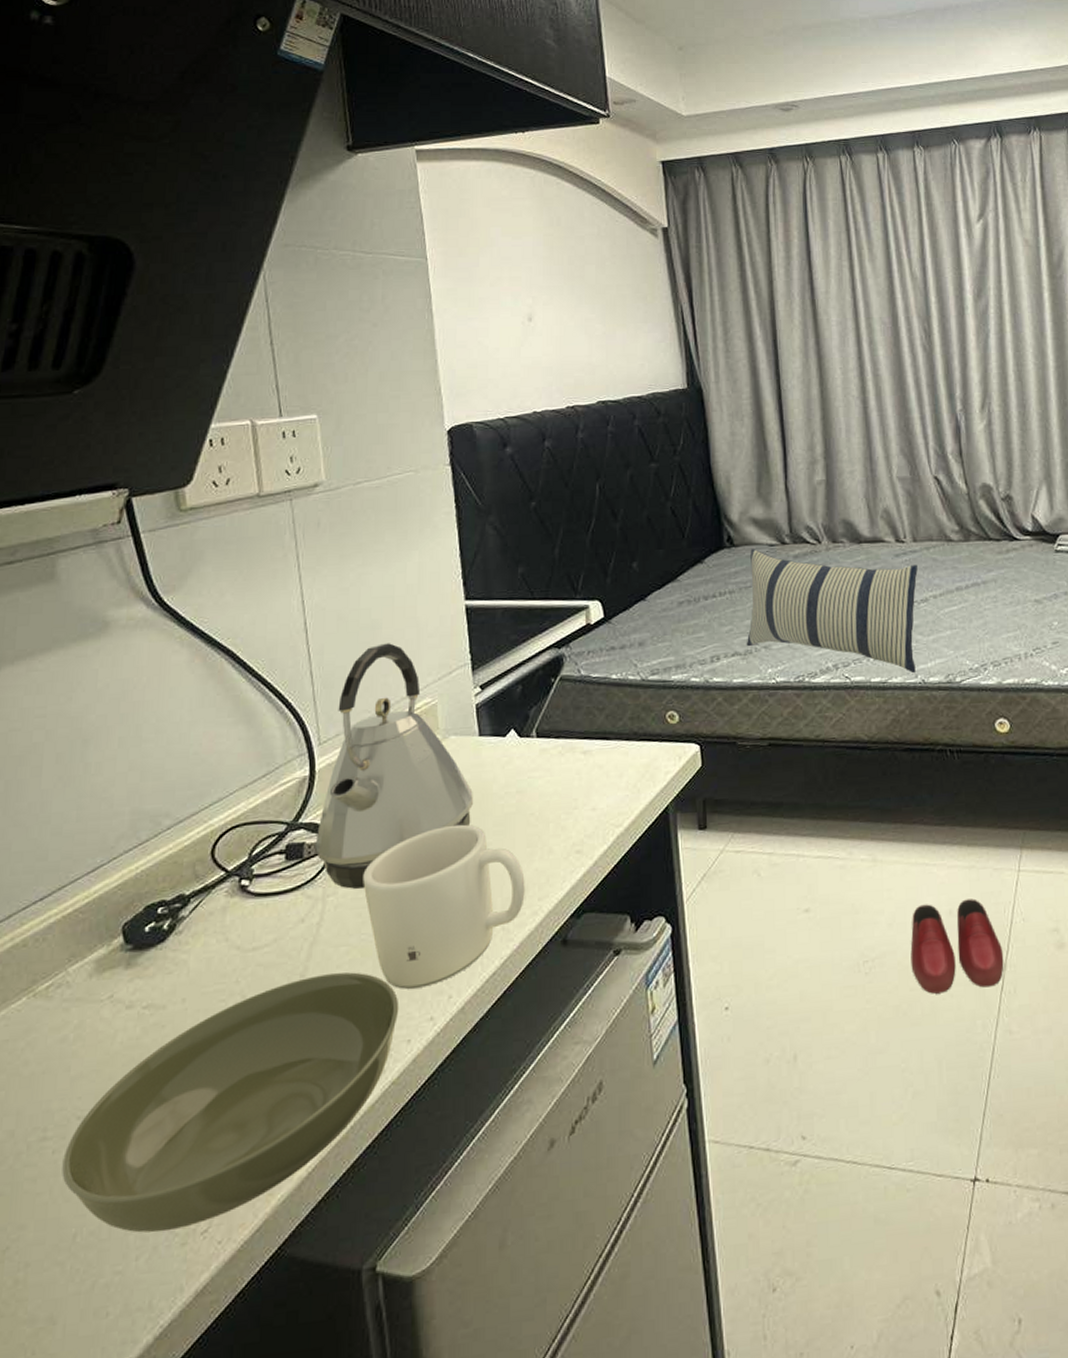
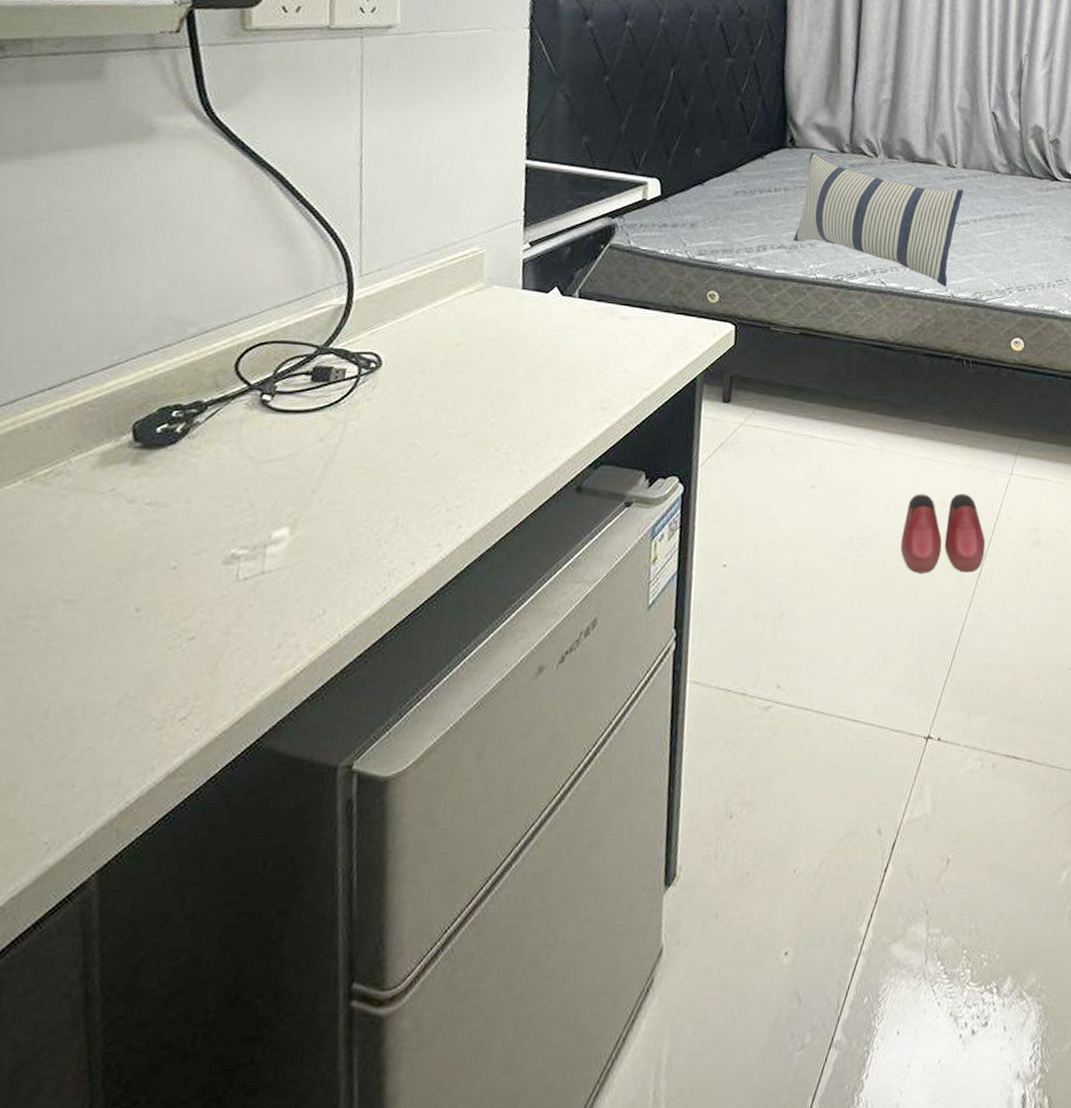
bowl: present [62,972,399,1233] -> none [40,493,408,715]
kettle: present [315,643,473,889] -> none [342,189,509,417]
mug: present [363,824,525,989] -> none [386,368,549,515]

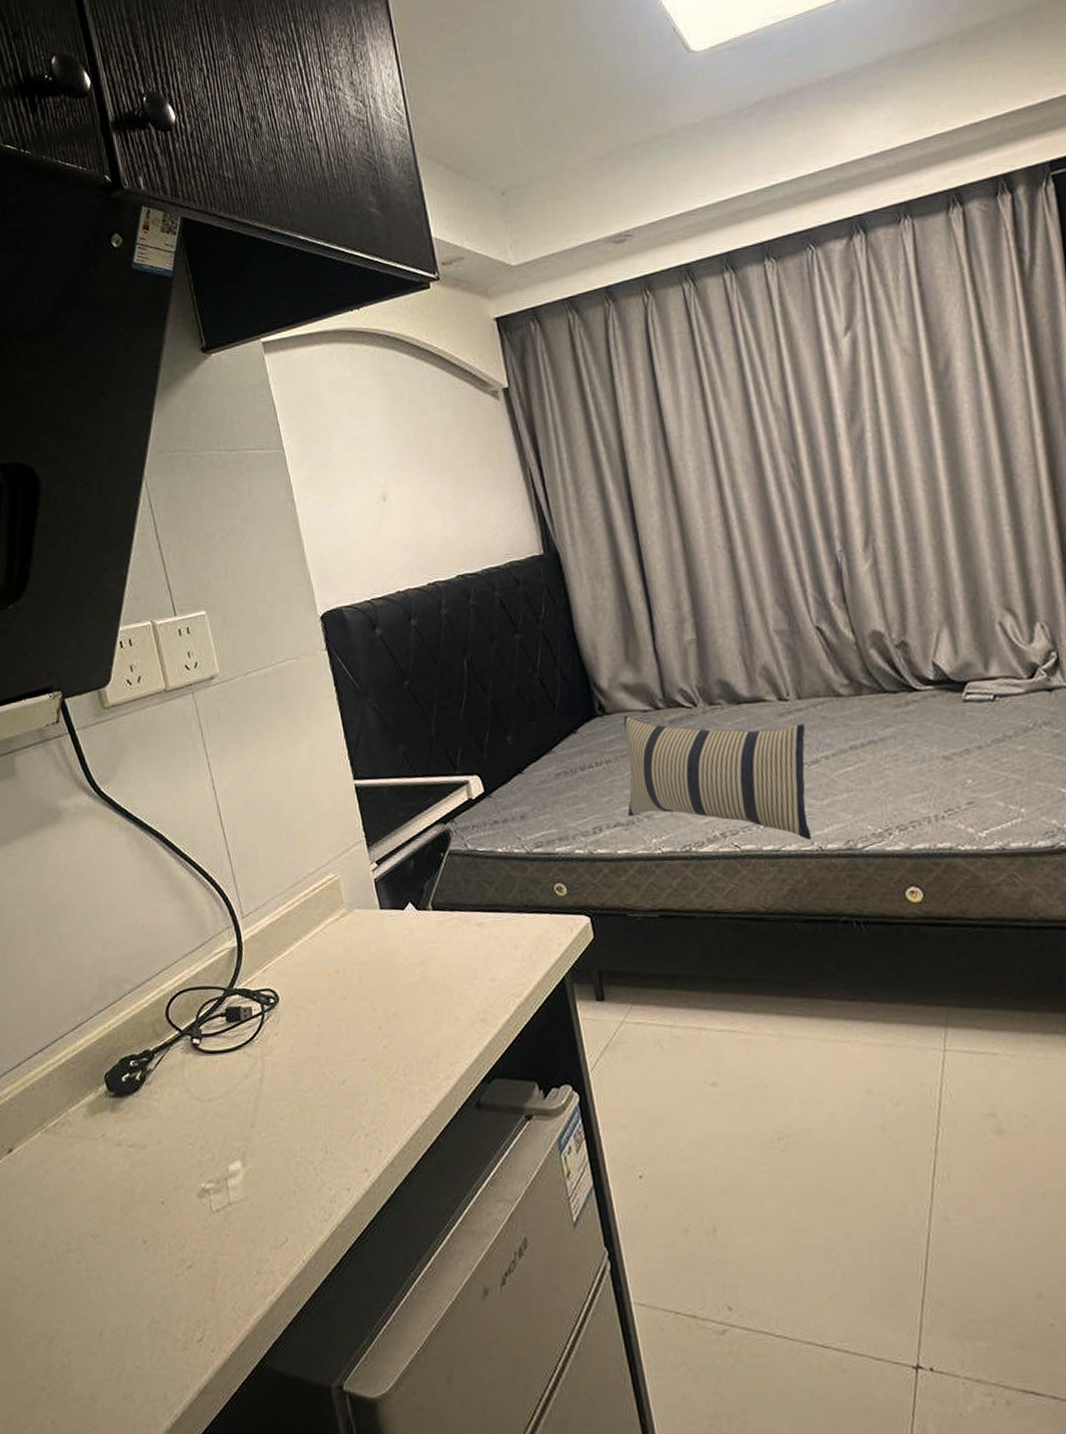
slippers: present [900,494,986,573] -> none [827,1078,935,1175]

